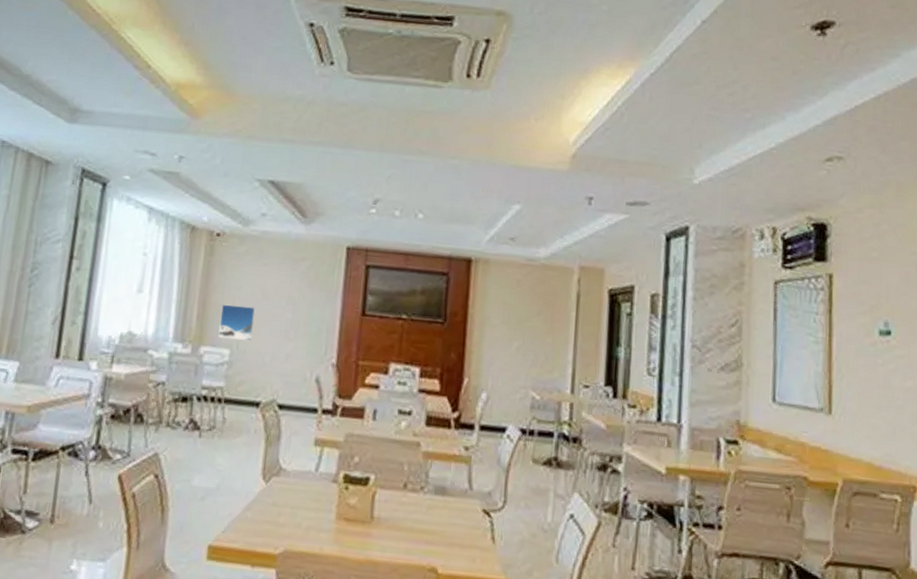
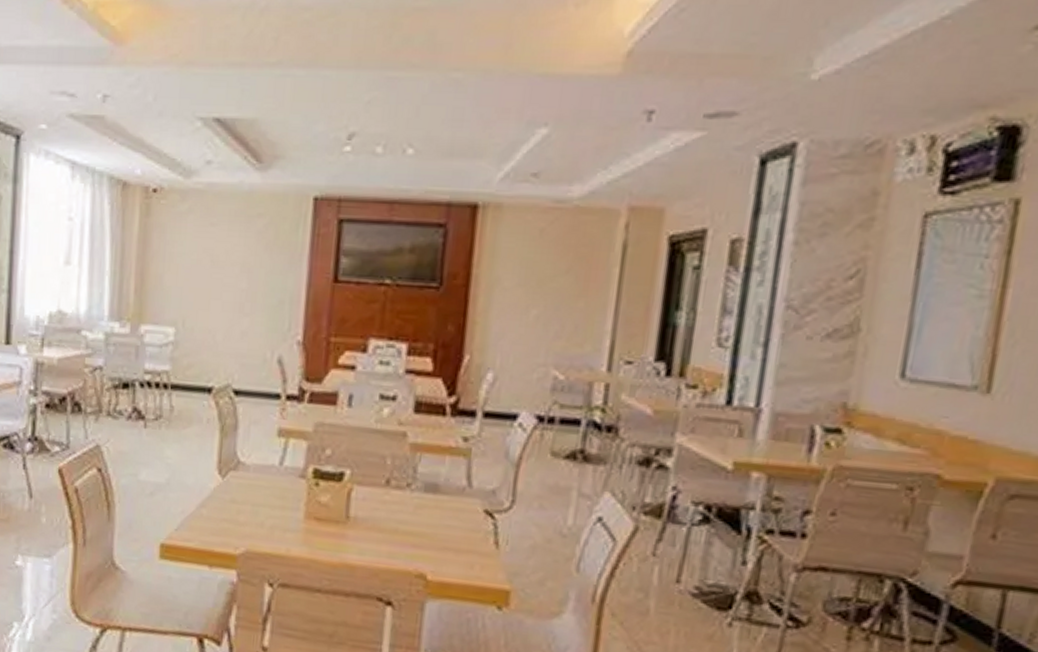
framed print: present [218,304,255,342] -> none [160,274,202,318]

